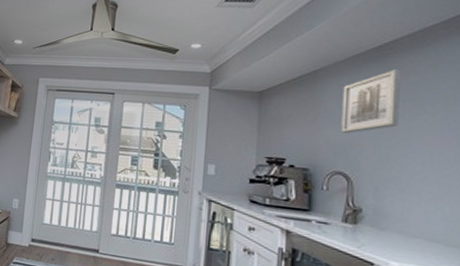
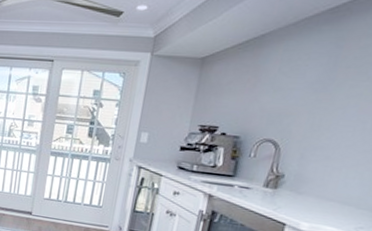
wall art: present [341,69,401,134] -> none [278,32,353,101]

